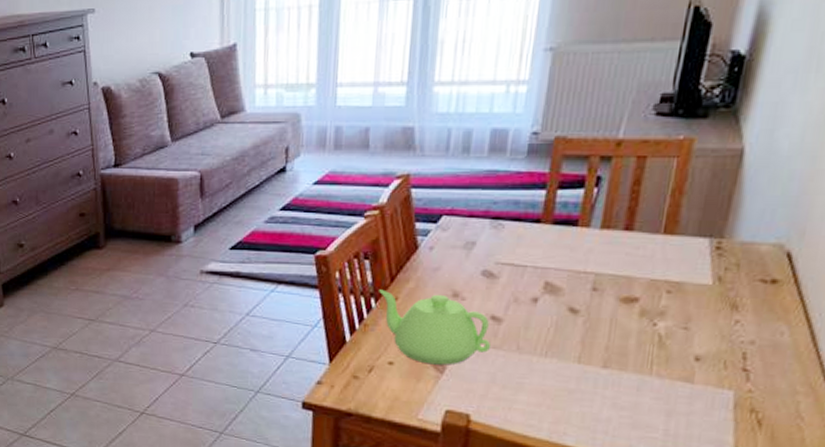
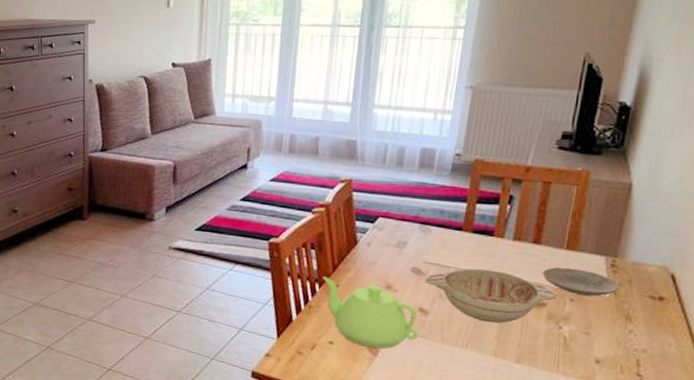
decorative bowl: none [497,265,652,326] -> present [425,268,557,324]
plate: none [634,255,726,286] -> present [542,267,620,297]

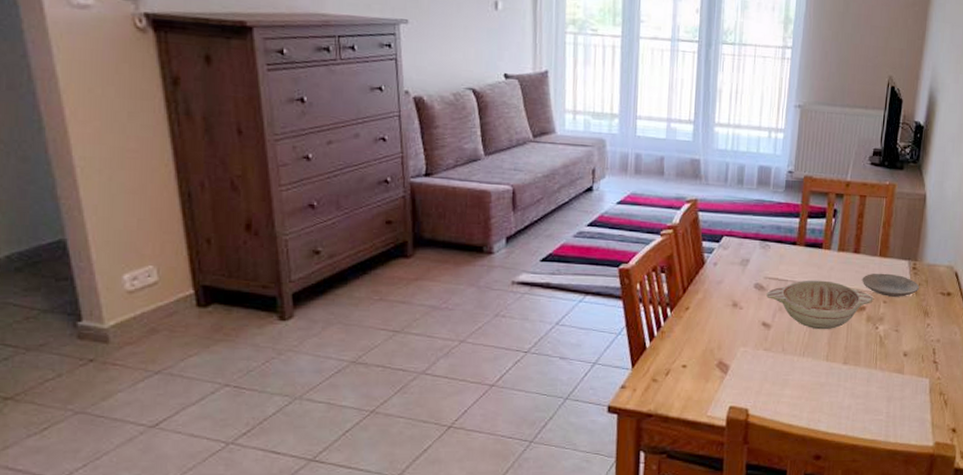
teapot: present [323,276,419,349] -> none [674,300,763,366]

